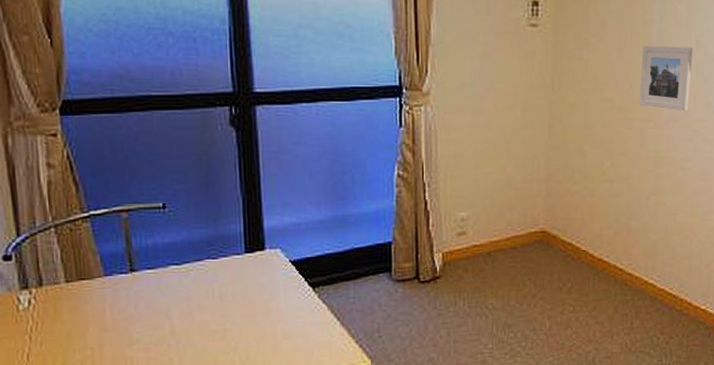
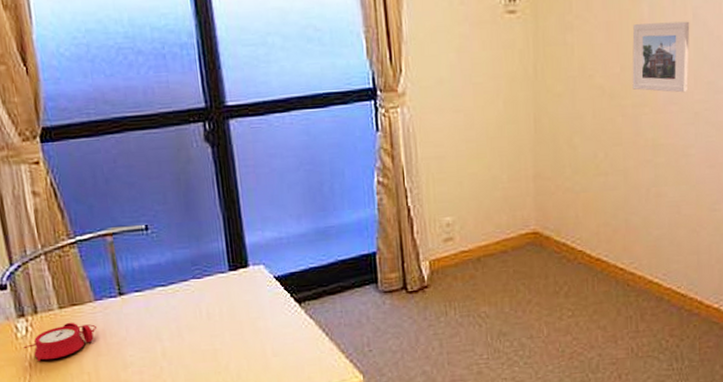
alarm clock: none [25,296,104,335] -> present [24,322,97,362]

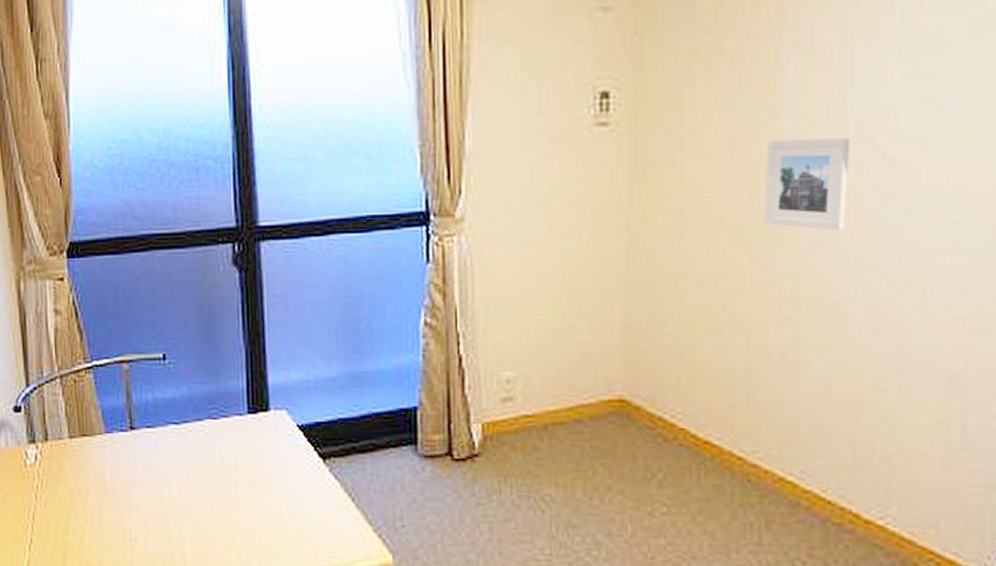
alarm clock: present [24,322,97,362] -> none [31,454,104,494]

